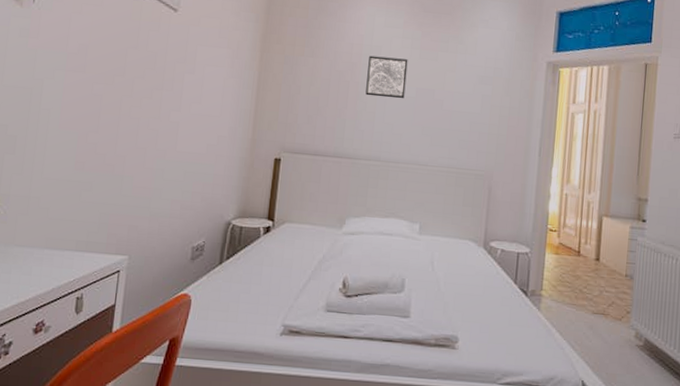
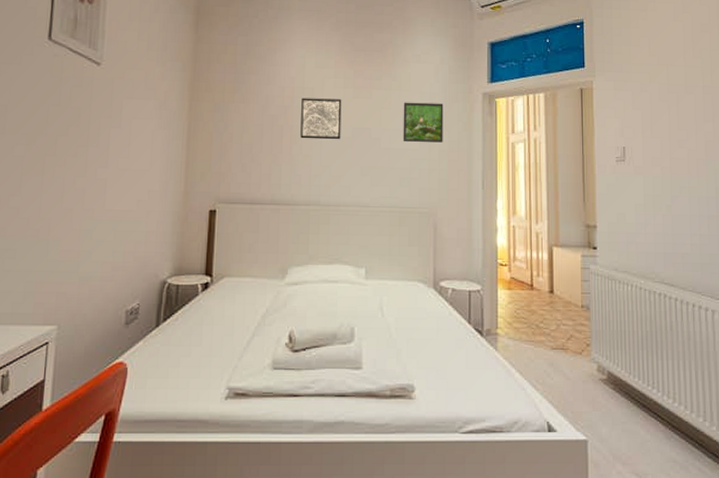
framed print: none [465,66,508,108] -> present [403,102,444,143]

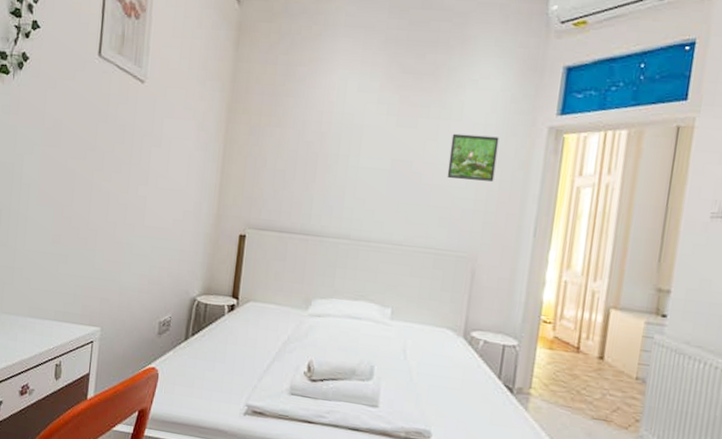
wall art: present [300,98,342,140] -> none [335,124,383,172]

